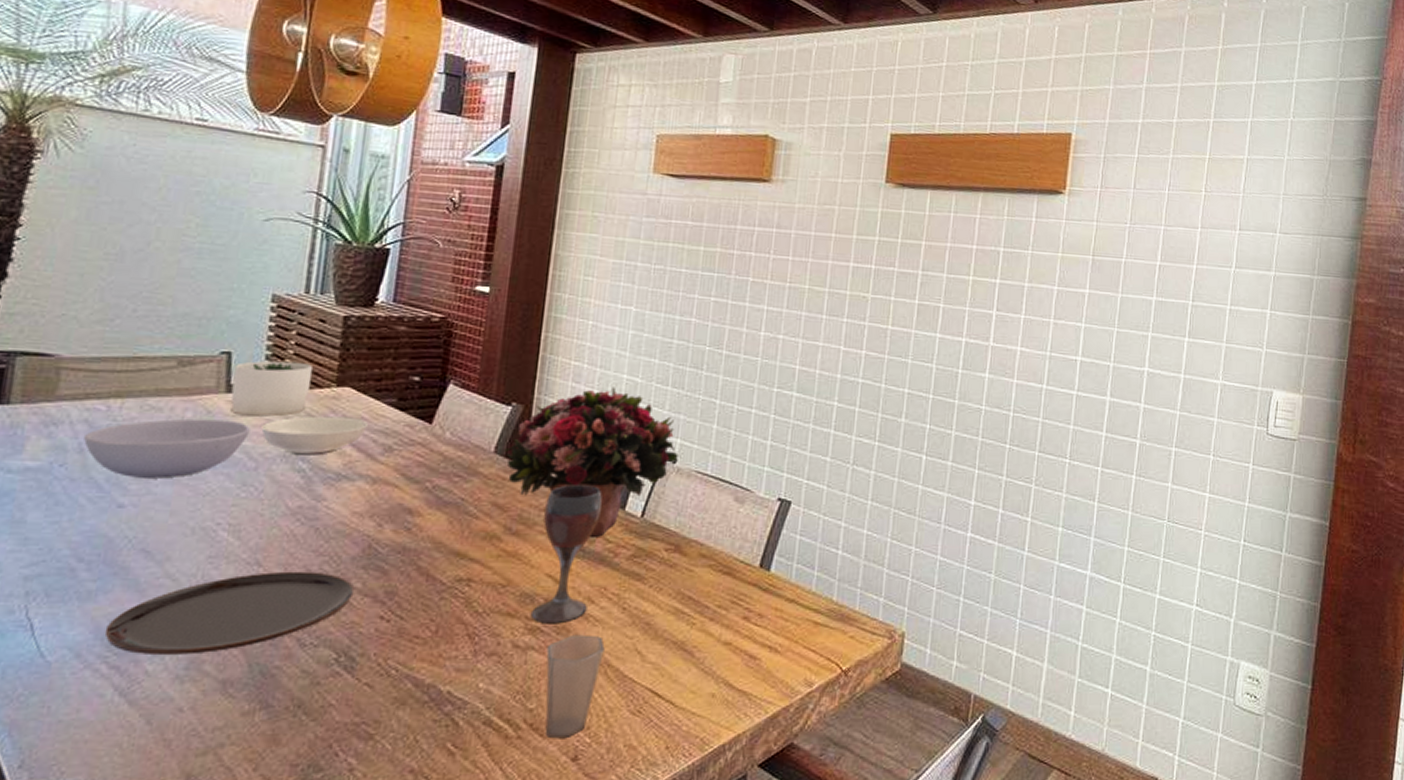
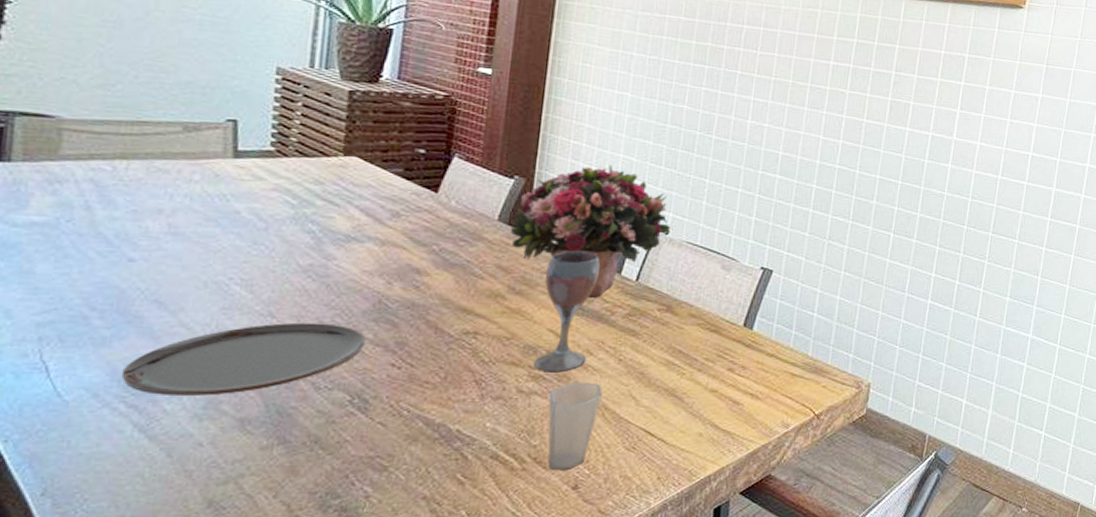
bowl: present [84,418,250,479] -> none [90,180,259,236]
planter: present [230,360,312,417] -> none [238,129,319,182]
bowl: present [261,416,369,456] -> none [270,182,377,219]

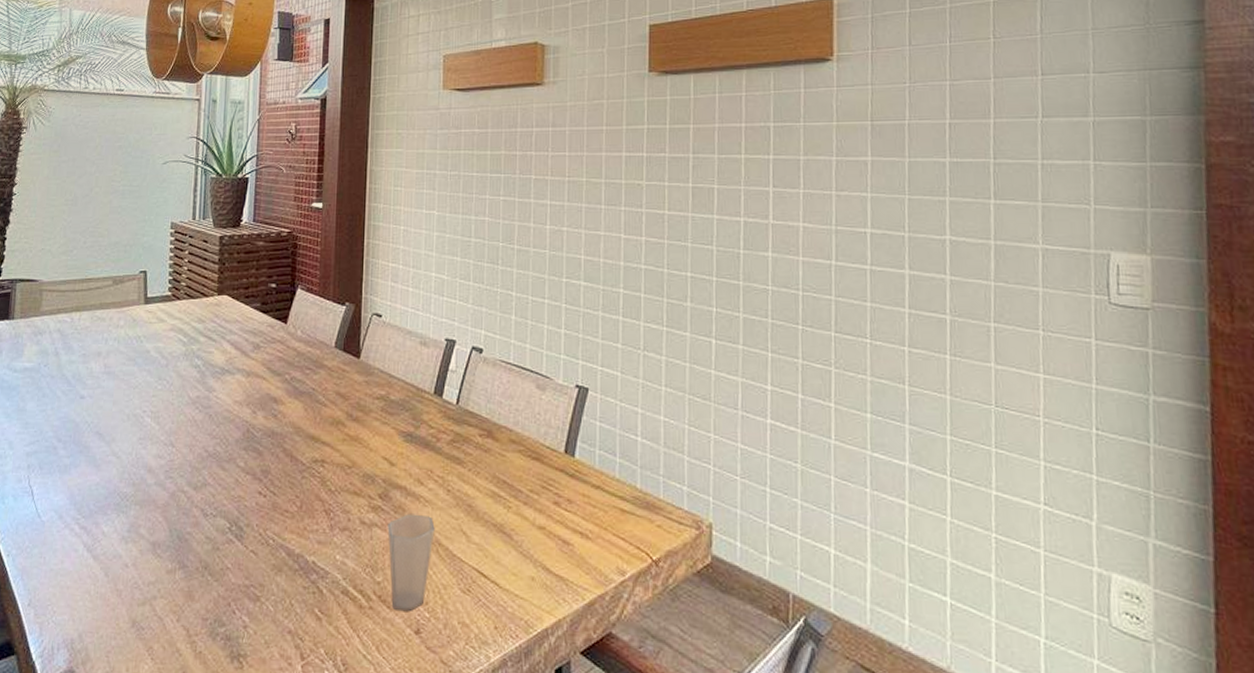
plate: present [121,322,366,396] -> none [76,451,239,520]
bouquet: present [506,165,671,299] -> none [341,284,484,424]
cup: present [535,251,600,373] -> none [373,375,423,503]

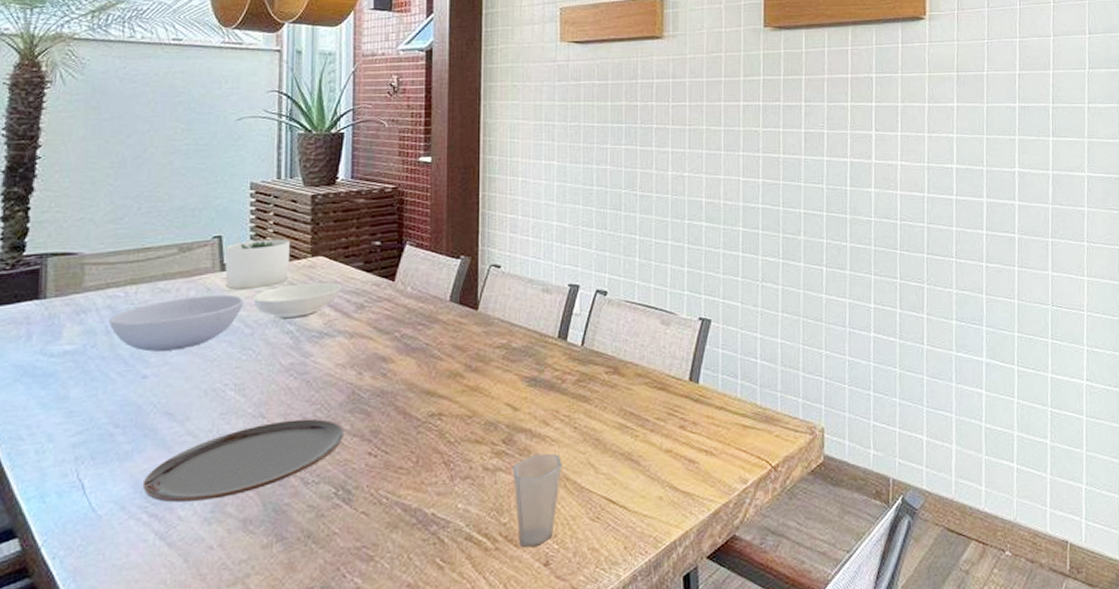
bowl: none [58,326,162,375] -> present [109,294,244,352]
plate: none [76,451,239,520] -> present [142,419,345,503]
planter: none [148,276,200,322] -> present [225,239,290,290]
bowl: none [169,320,242,353] -> present [253,282,342,319]

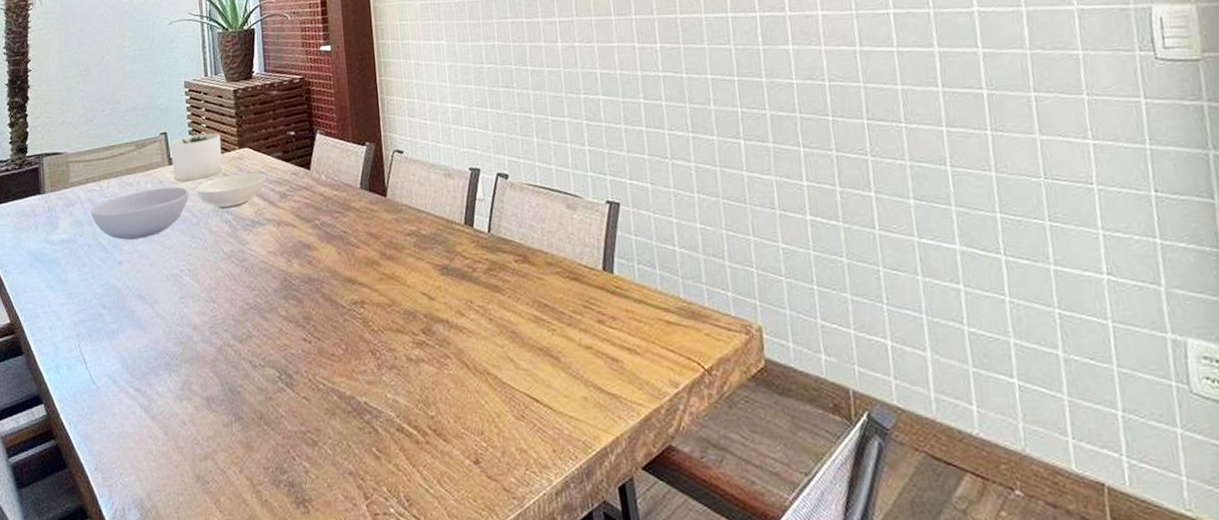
plate: present [142,419,345,503] -> none [127,304,282,379]
cup: present [512,454,562,548] -> none [434,345,482,444]

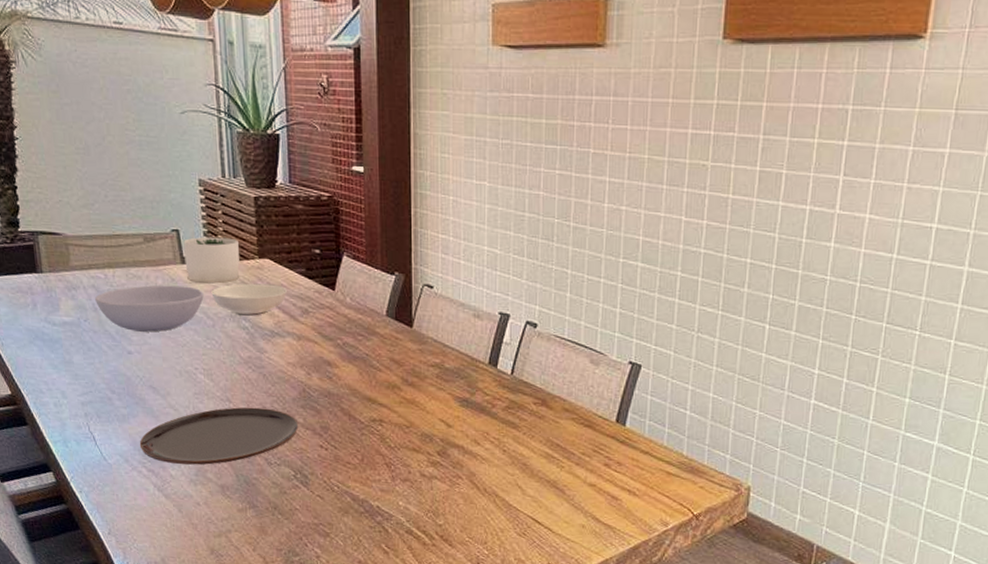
plate: none [127,304,282,379] -> present [139,407,299,465]

